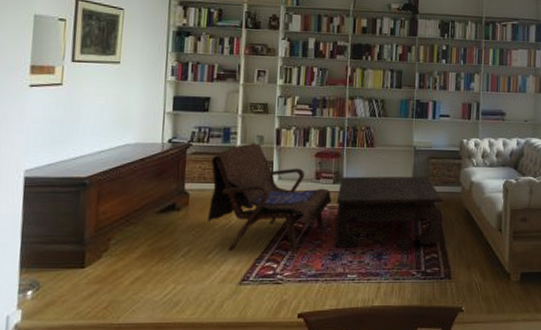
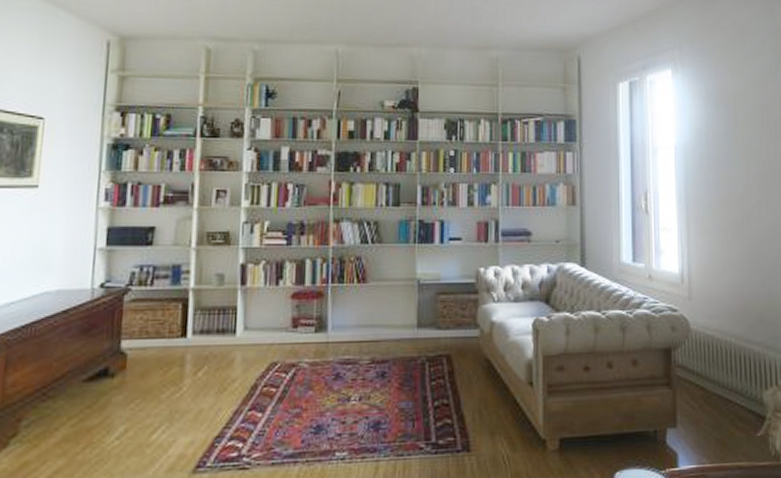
armchair: present [208,143,332,253] -> none [151,283,314,427]
coffee table: present [335,176,443,248] -> none [318,317,457,417]

